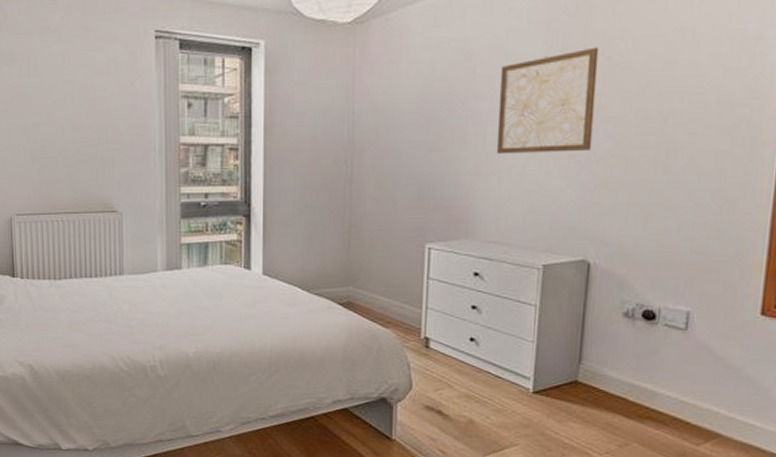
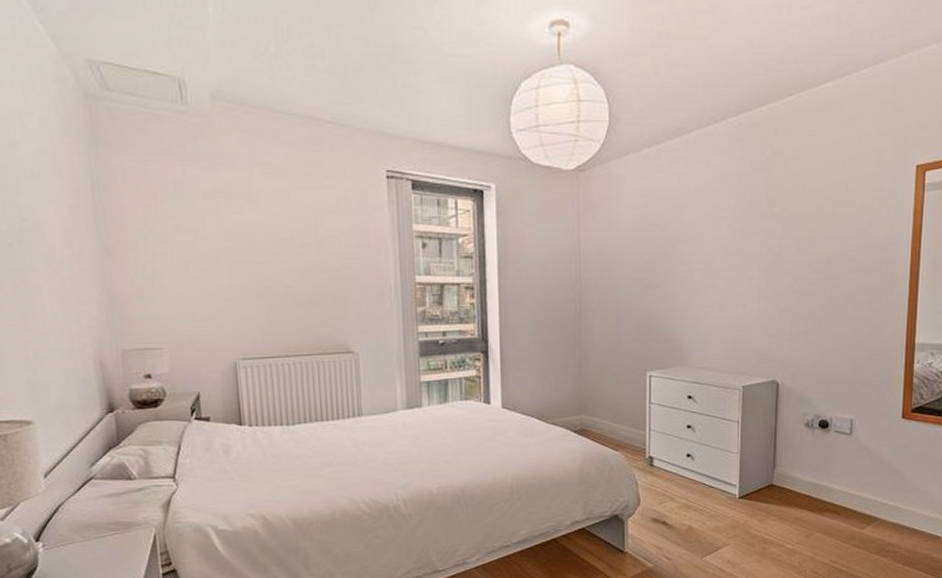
wall art: present [496,47,599,155] -> none [701,199,778,291]

